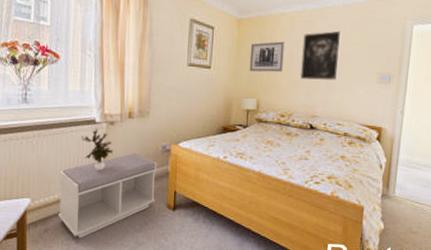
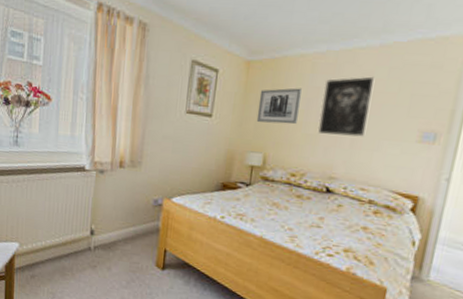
bench: present [58,153,157,239] -> none [45,205,148,289]
potted plant: present [81,128,114,171] -> none [70,176,103,221]

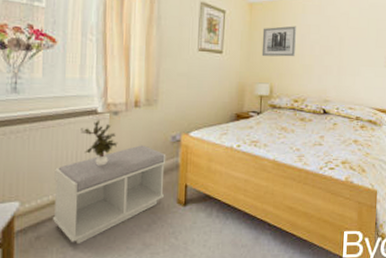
bench: none [45,205,148,289] -> present [53,145,167,245]
potted plant: none [70,176,103,221] -> present [81,119,118,166]
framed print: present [317,76,375,137] -> none [311,15,350,65]

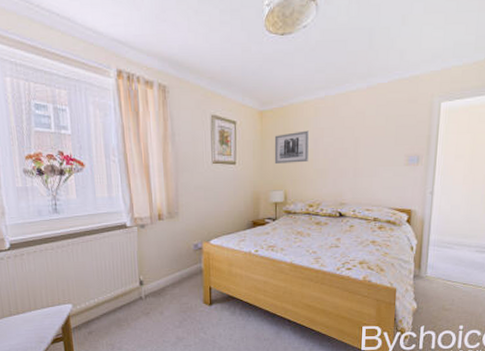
bench: present [53,145,167,245] -> none [97,253,192,338]
potted plant: present [81,119,118,166] -> none [114,232,147,273]

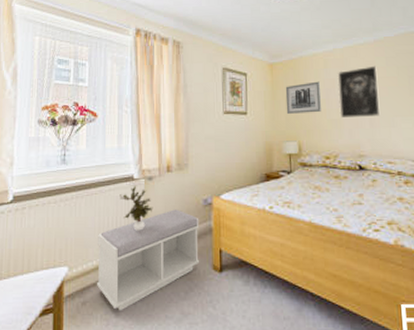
bench: none [97,253,192,338] -> present [97,209,200,311]
potted plant: none [114,232,147,273] -> present [120,185,153,231]
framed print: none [326,114,367,168] -> present [337,66,381,119]

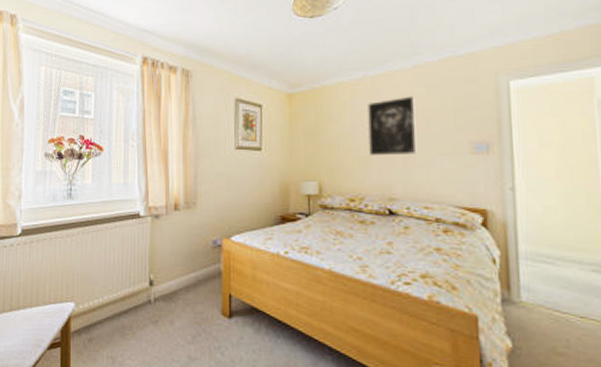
bench: present [97,209,200,311] -> none [103,250,208,351]
potted plant: present [120,185,153,231] -> none [125,223,160,270]
wall art: present [285,81,322,114] -> none [305,114,347,150]

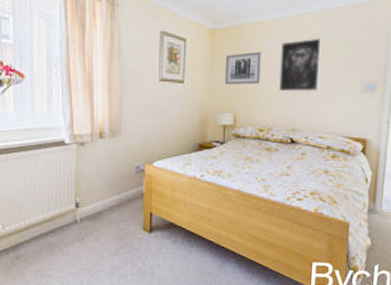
wall art: none [305,114,347,150] -> present [224,51,262,85]

